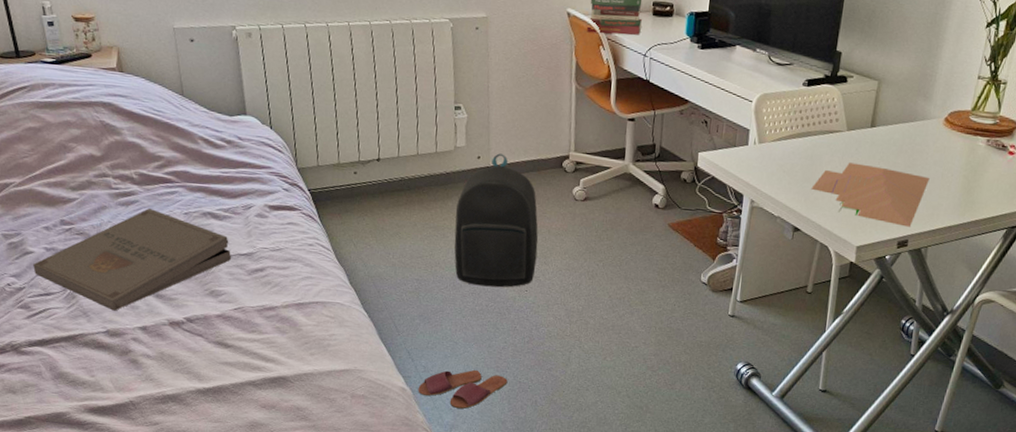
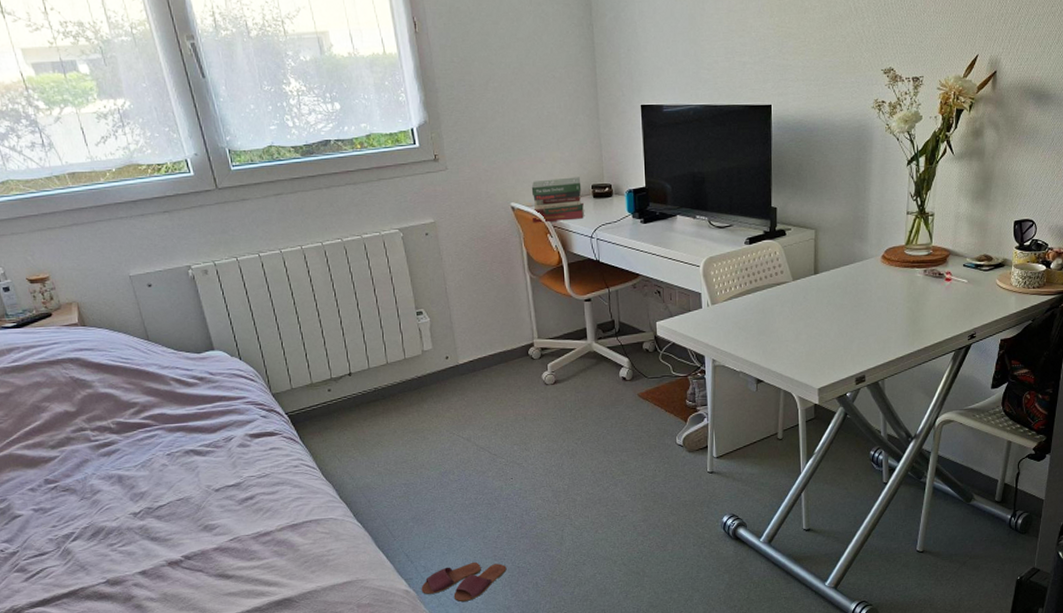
pizza box: present [33,207,231,311] -> none [23,454,220,560]
backpack: present [454,153,538,288] -> none [432,351,518,481]
papers: present [811,162,930,227] -> none [767,310,876,363]

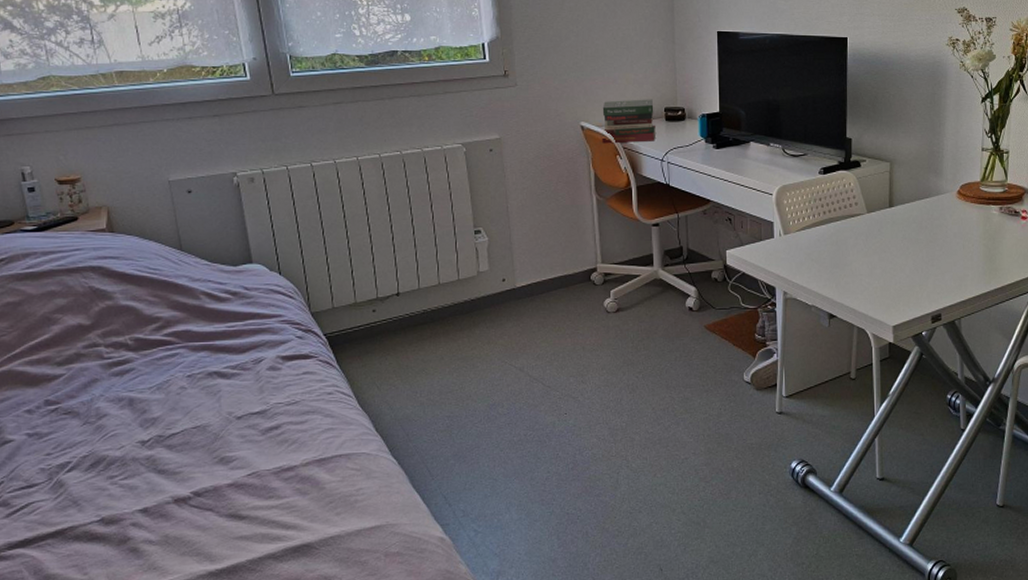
slippers: present [421,561,507,602] -> none [458,506,555,552]

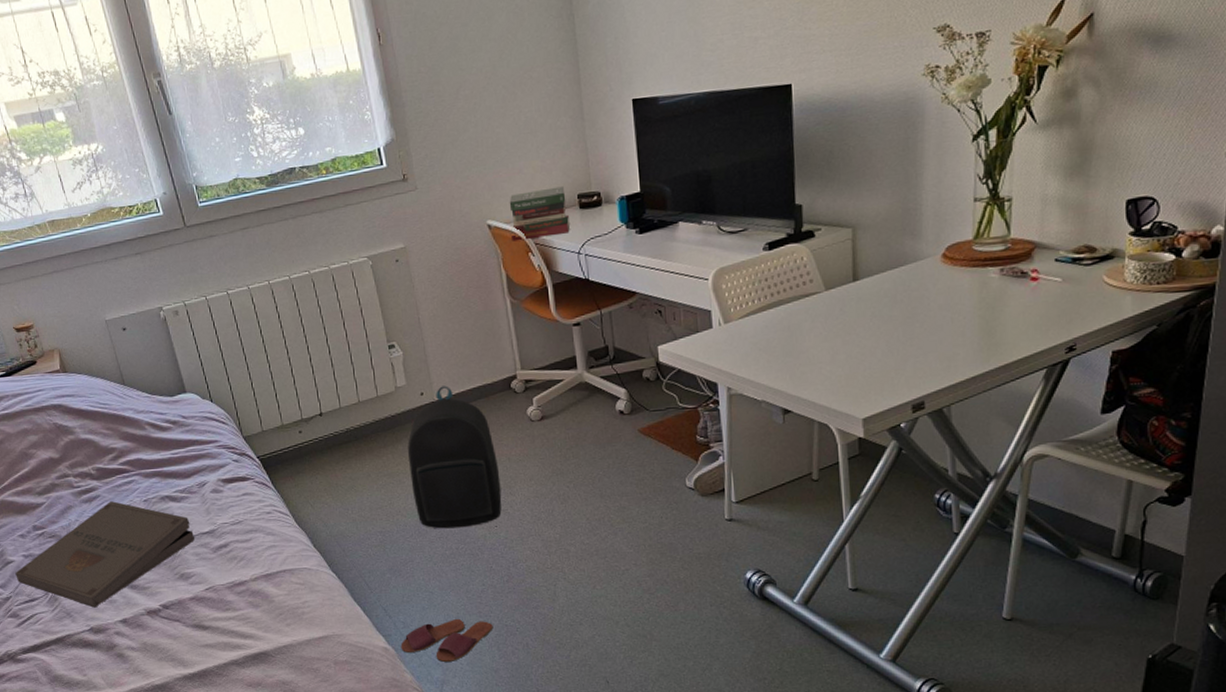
pizza box: none [13,374,242,495] -> present [15,500,195,608]
slippers: none [458,506,555,552] -> present [400,618,493,662]
backpack: none [483,273,573,415] -> present [407,385,502,529]

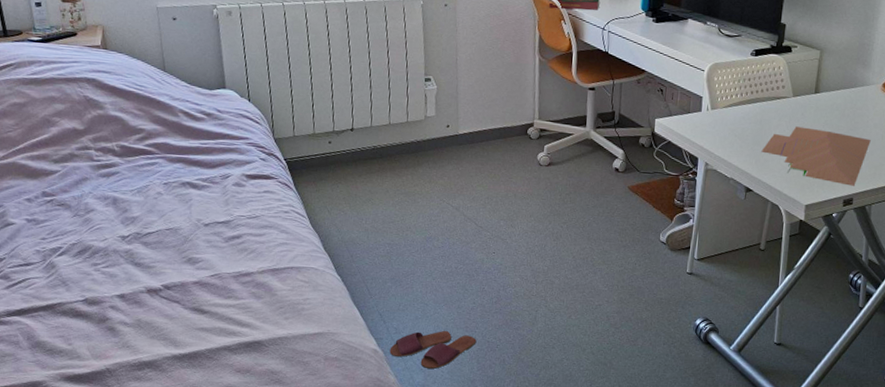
pizza box: present [15,500,195,608] -> none [14,178,209,280]
backpack: present [407,385,502,529] -> none [424,122,505,250]
papers: none [795,324,937,387] -> present [761,126,871,186]

